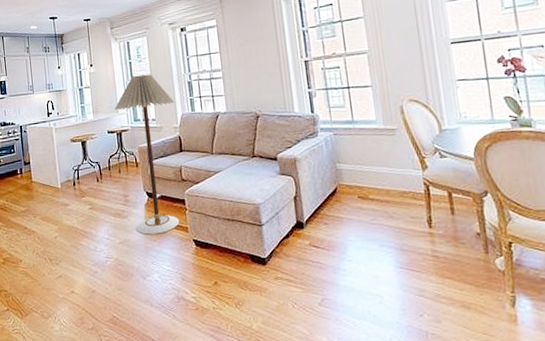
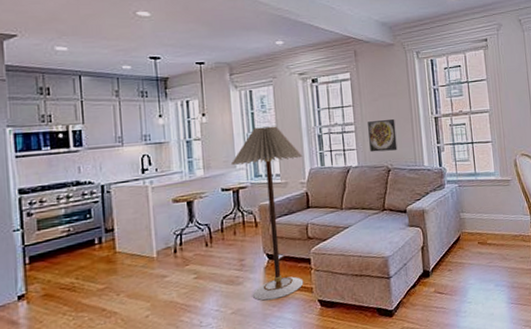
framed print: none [235,64,266,98] -> present [368,119,398,153]

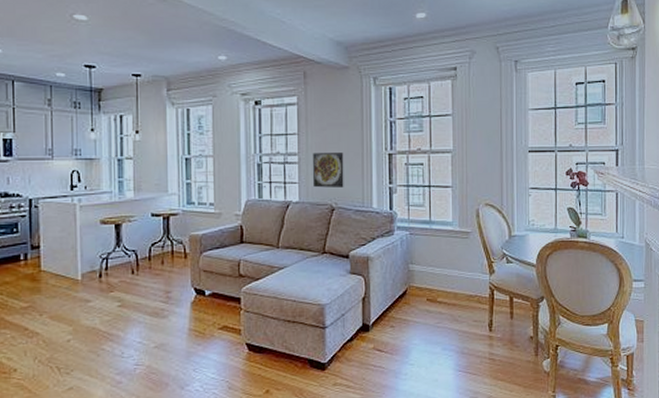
floor lamp: present [230,126,304,301] -> none [162,150,240,338]

